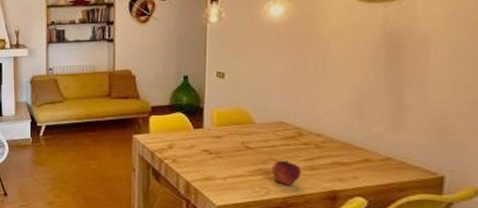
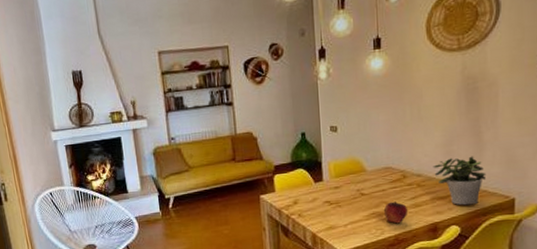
potted plant: none [337,120,407,177] -> present [433,156,486,206]

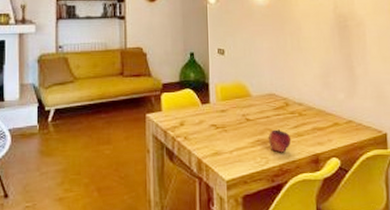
potted plant: present [433,156,486,206] -> none [312,89,361,138]

